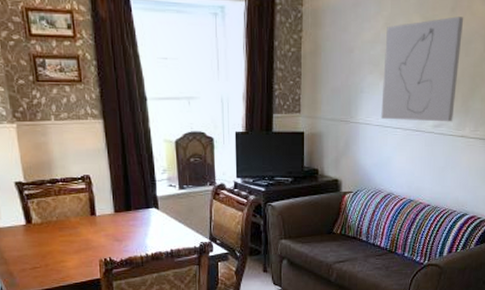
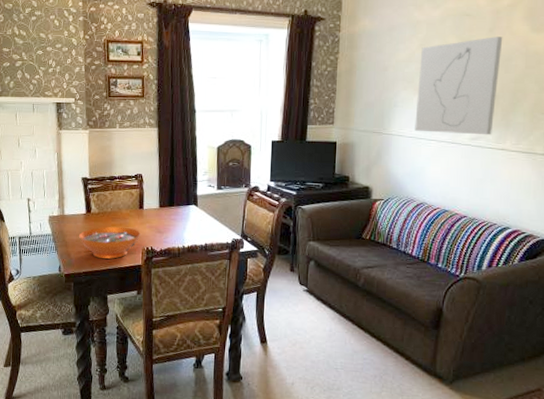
decorative bowl: none [21,237,96,275] -> present [79,226,140,259]

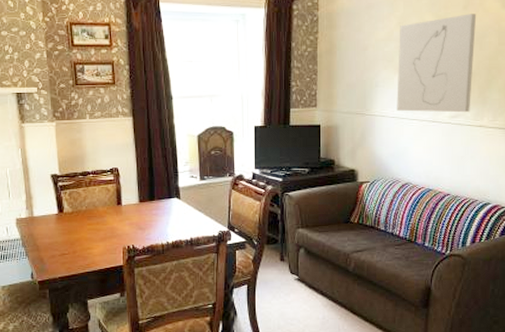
decorative bowl: present [79,226,140,259] -> none [52,226,120,261]

